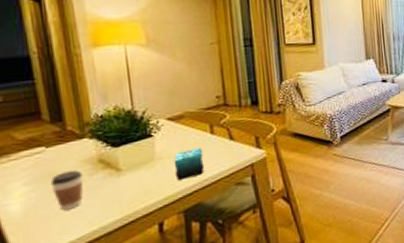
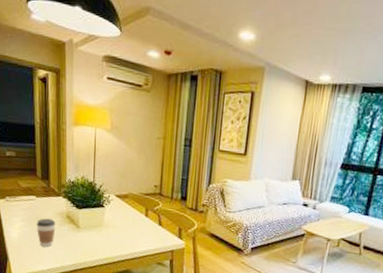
candle: present [173,147,205,180] -> none [115,224,138,248]

